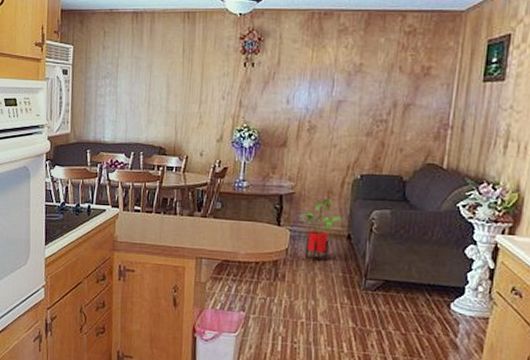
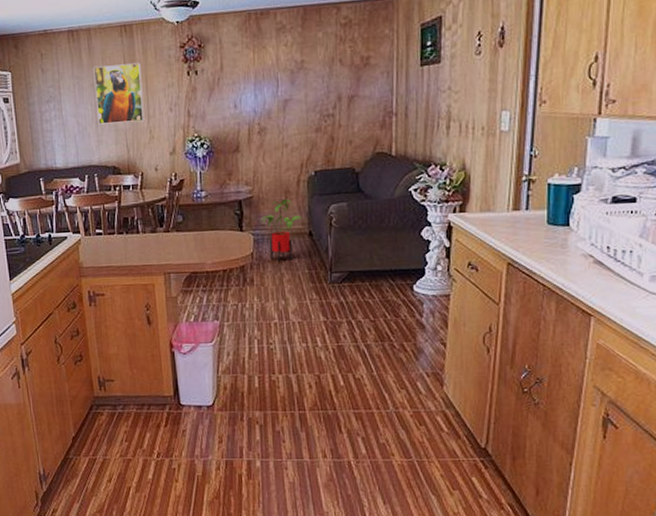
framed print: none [150,48,200,107] -> present [93,62,145,125]

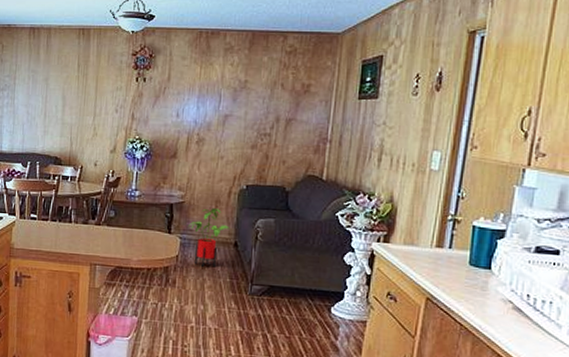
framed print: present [93,62,145,125] -> none [47,62,94,119]

